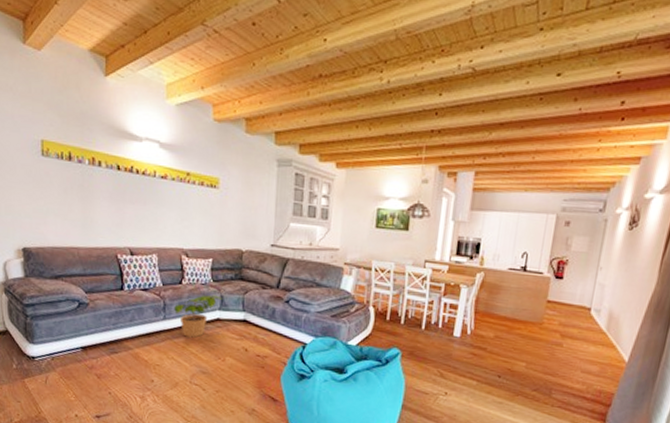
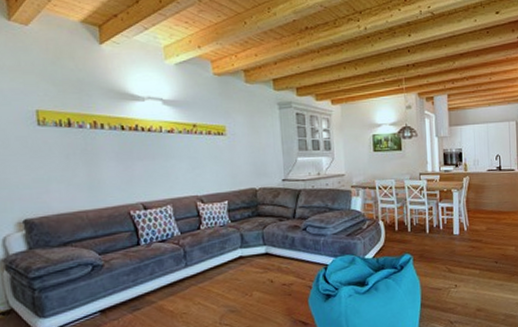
potted plant: present [174,294,223,338] -> none [195,234,243,280]

